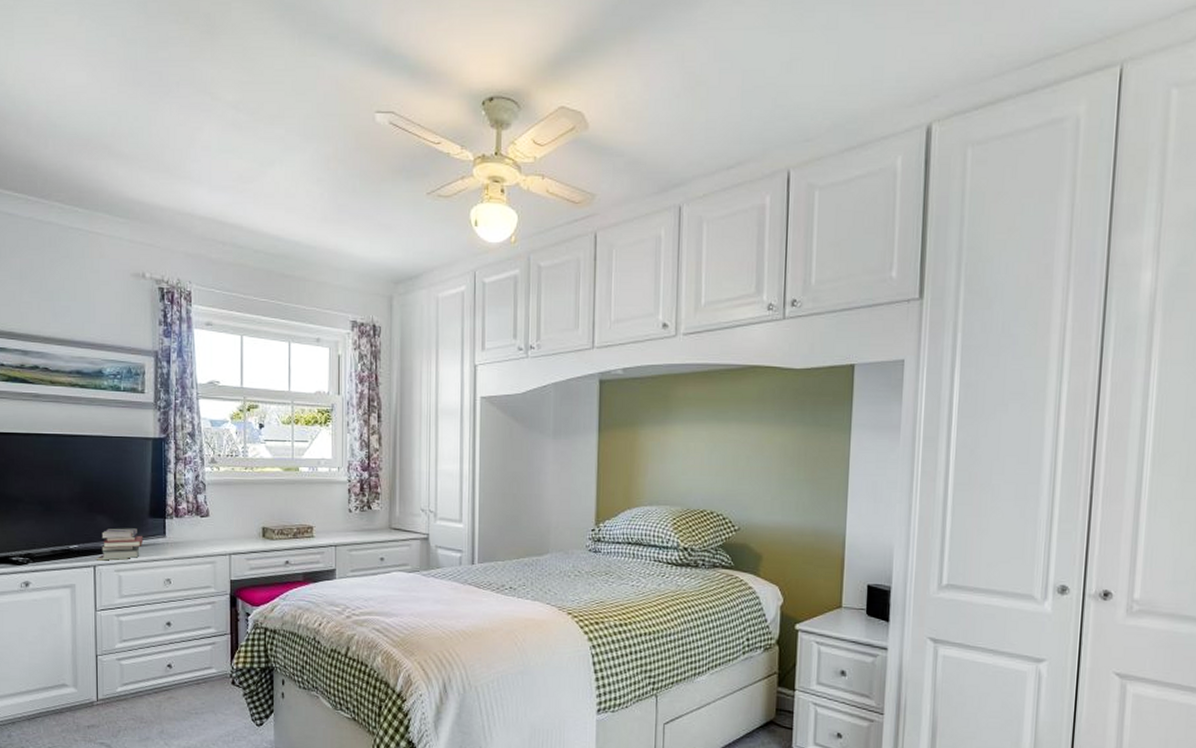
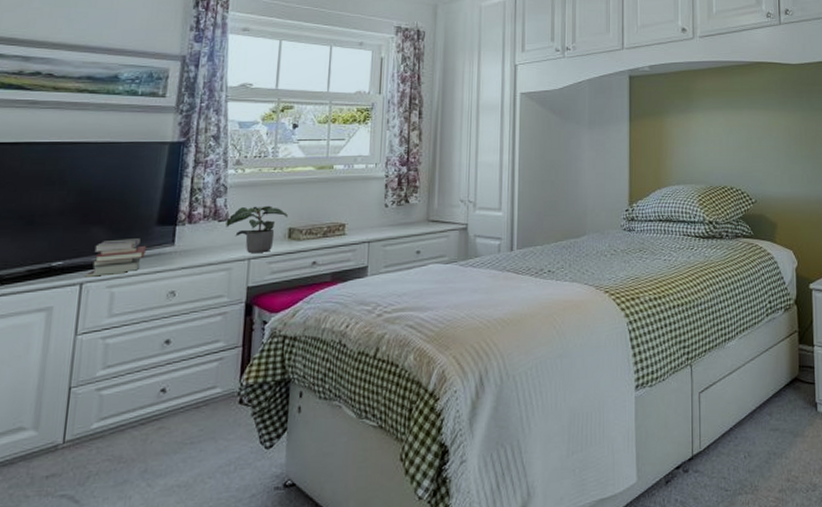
potted plant: none [207,503,261,550] -> present [226,205,288,254]

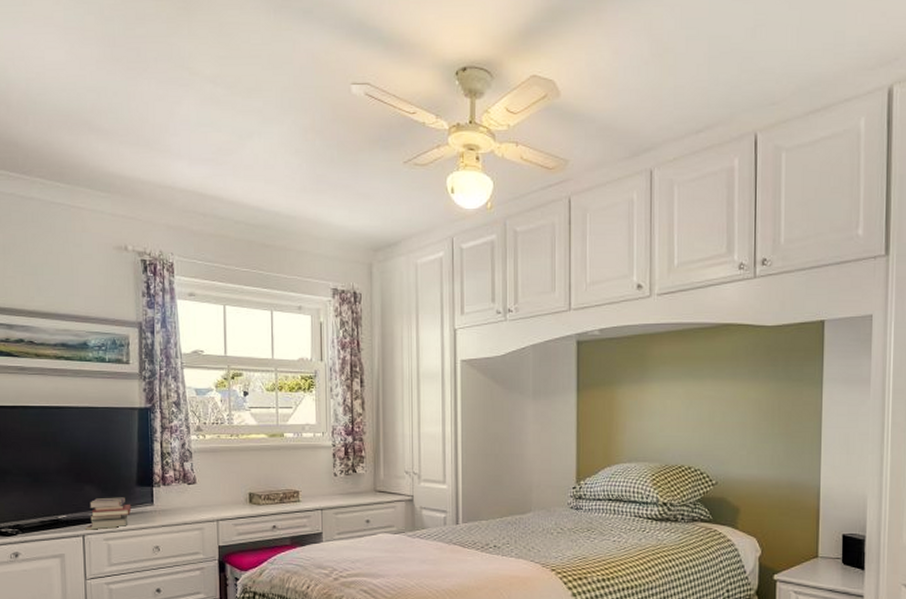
potted plant: present [226,205,288,254] -> none [194,471,247,516]

